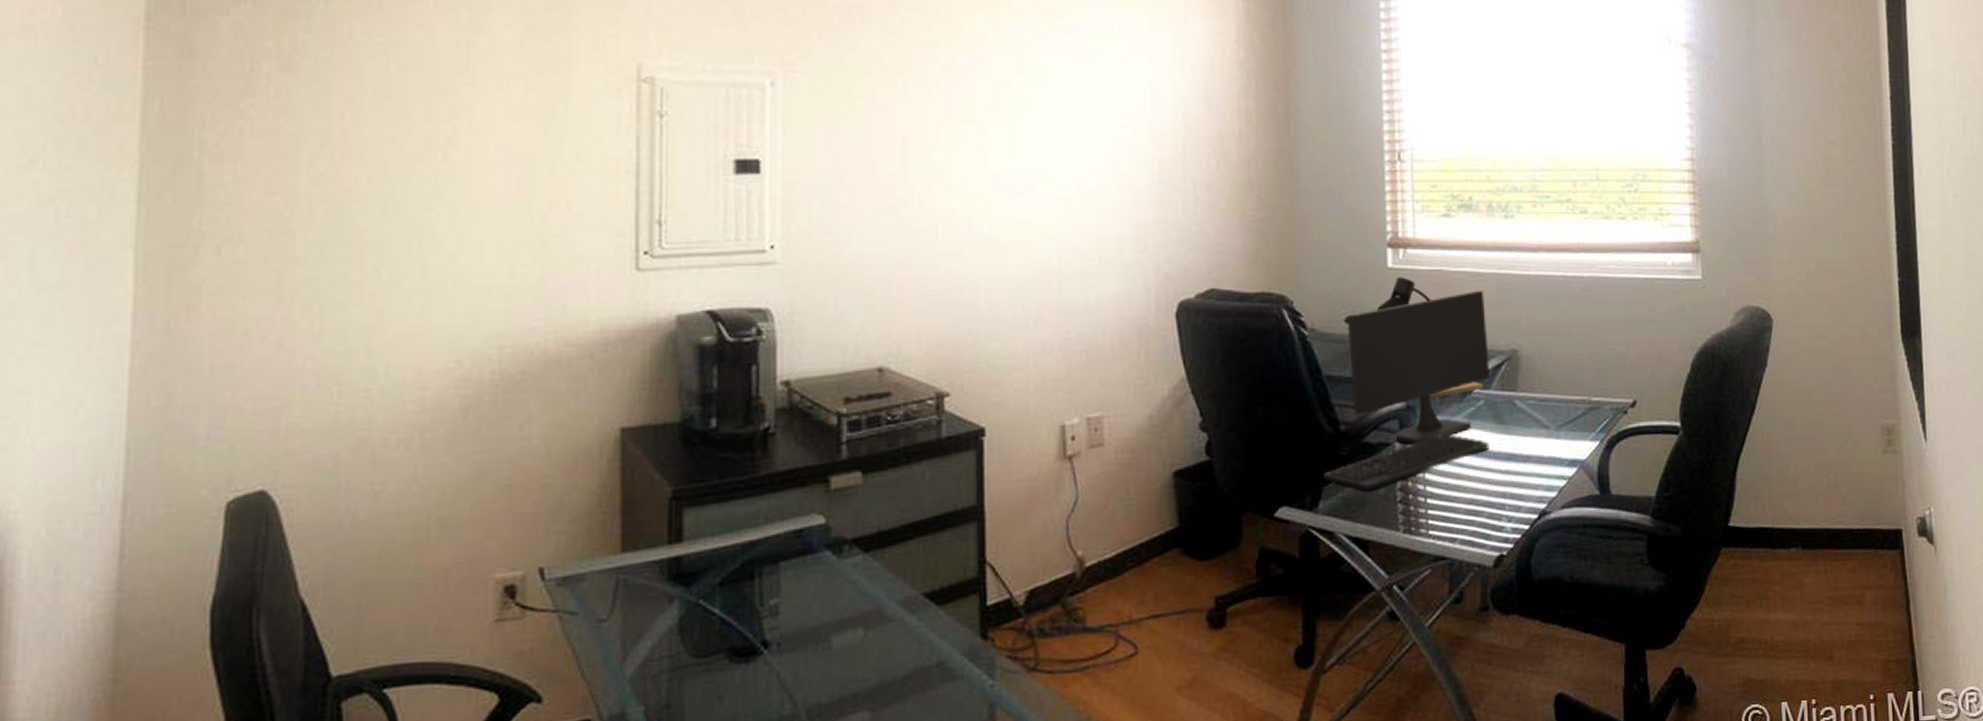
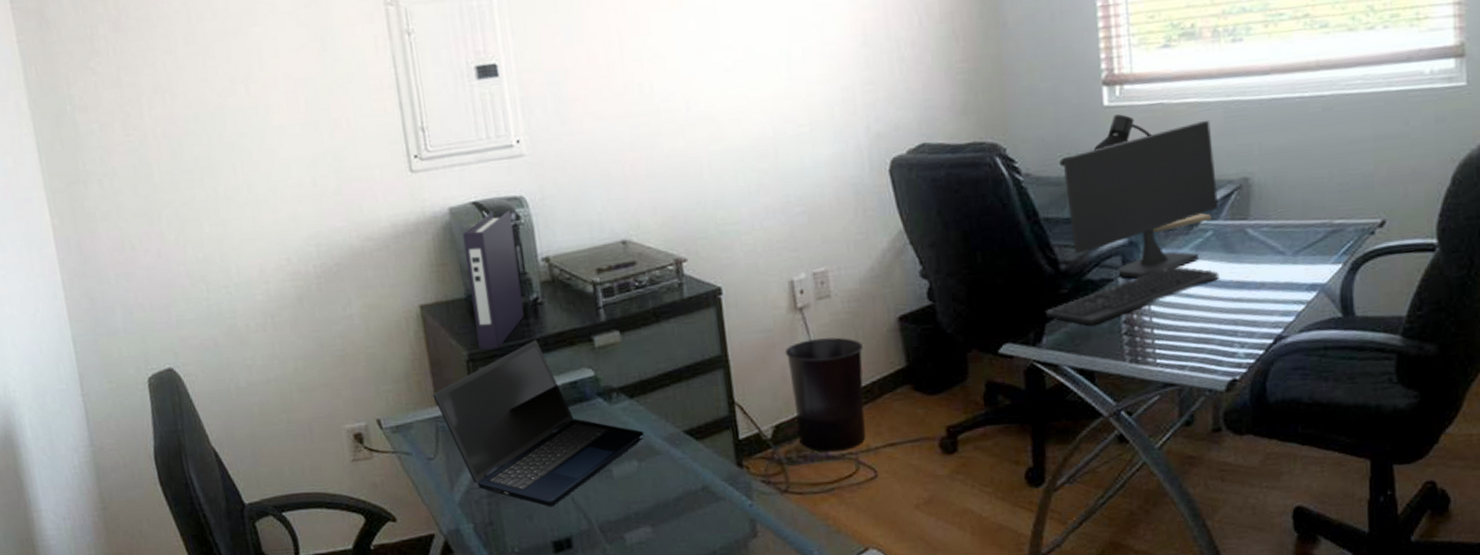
laptop: none [619,477,876,686] -> present [432,340,644,507]
binder: none [687,322,751,487] -> present [462,210,524,350]
waste bin: none [1048,491,1133,623] -> present [784,337,866,452]

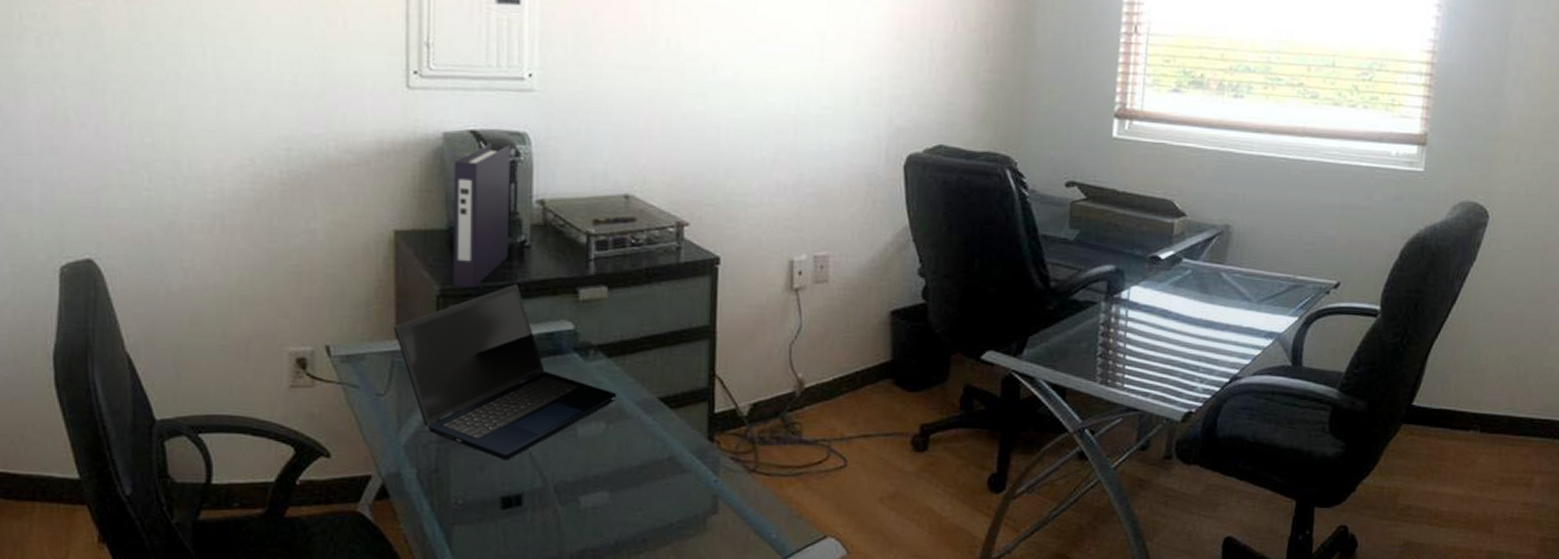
waste bin: present [784,337,866,452] -> none [774,322,852,436]
computer keyboard: present [1044,266,1219,326] -> none [1029,298,1191,345]
computer monitor: present [1062,120,1218,279] -> none [1064,165,1204,305]
desk lamp: present [1094,114,1213,233] -> none [1098,147,1194,264]

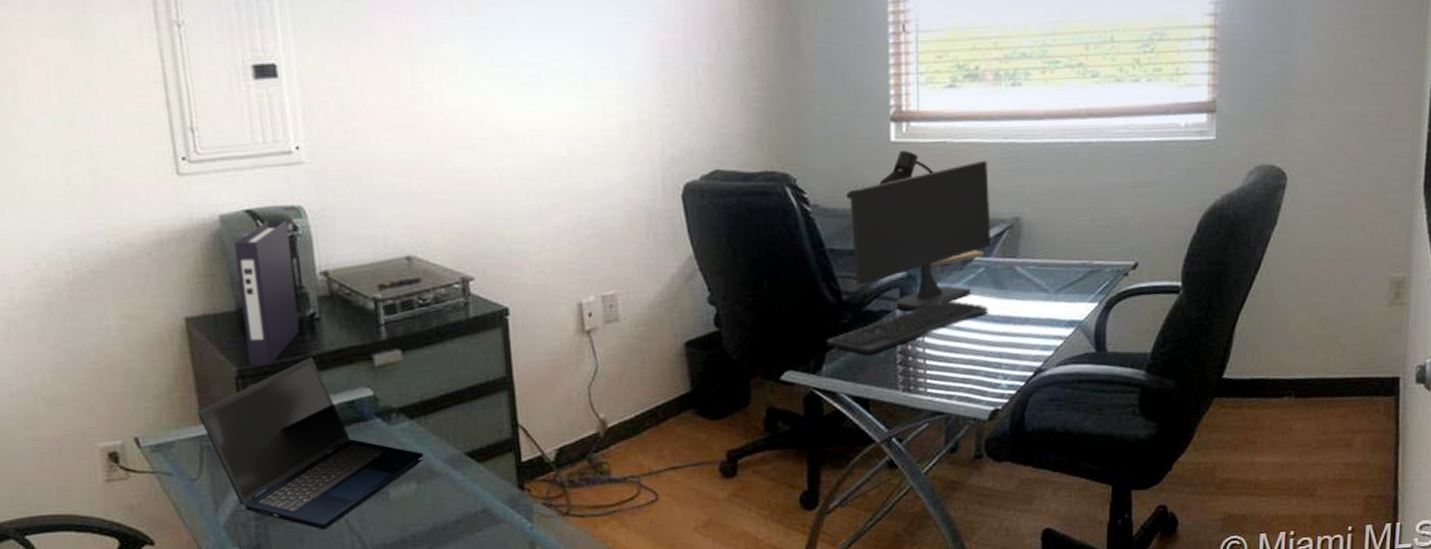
computer keyboard: none [1029,298,1191,345] -> present [825,300,988,356]
computer monitor: none [1064,165,1204,305] -> present [849,160,991,311]
desk lamp: none [1098,147,1194,264] -> present [880,150,985,267]

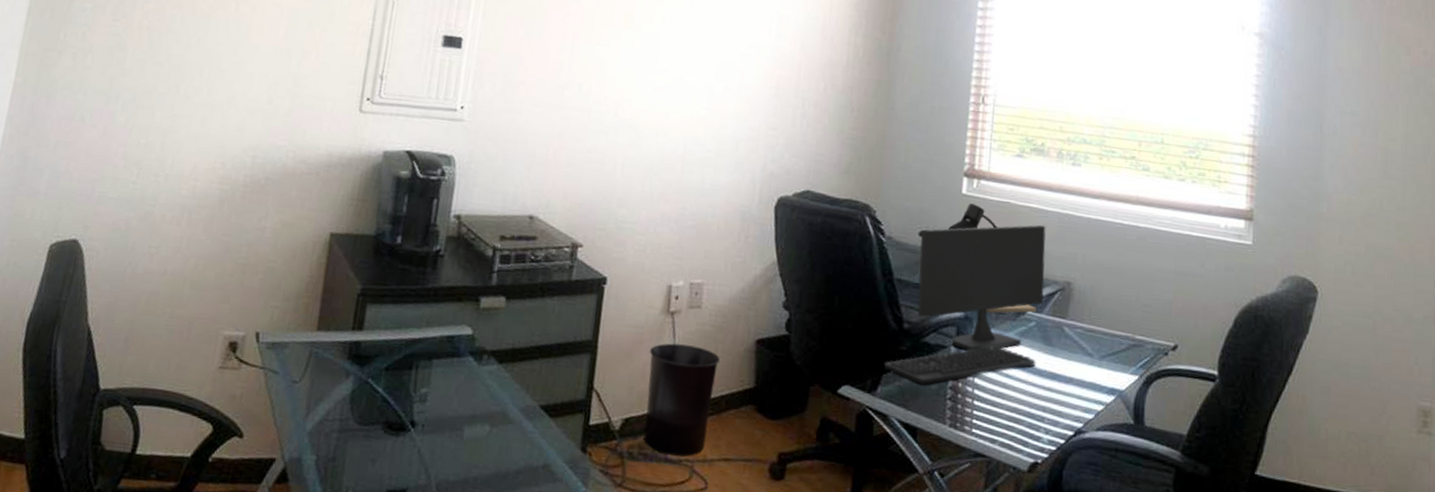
laptop: present [197,357,424,530] -> none [316,288,503,455]
binder: present [233,220,300,367] -> none [373,162,438,289]
waste bin: none [570,361,649,475] -> present [643,343,720,456]

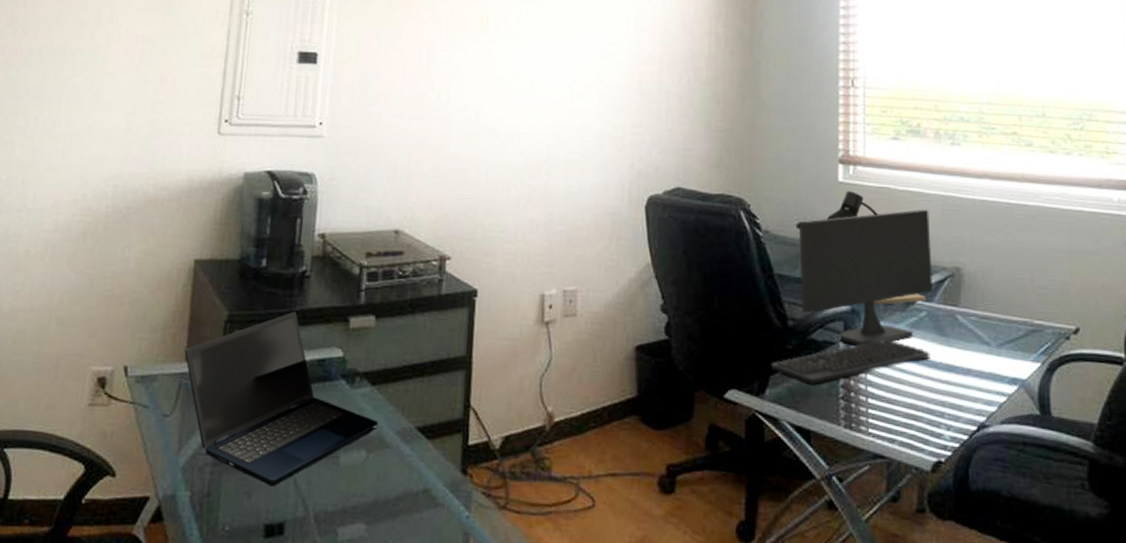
laptop: none [316,288,503,455] -> present [184,311,379,487]
waste bin: present [643,343,720,456] -> none [525,354,599,473]

